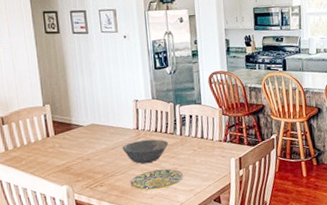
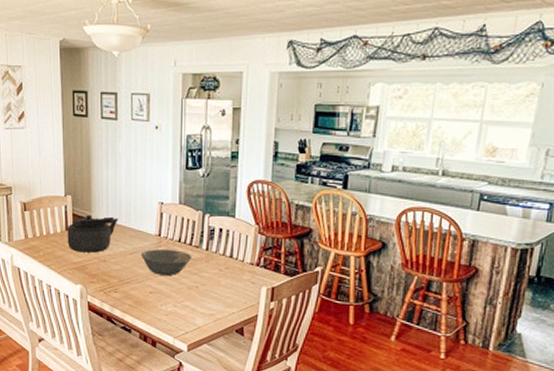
kettle: none [48,118,98,156] -> present [67,214,119,253]
plate: present [130,168,184,191] -> none [145,284,205,307]

